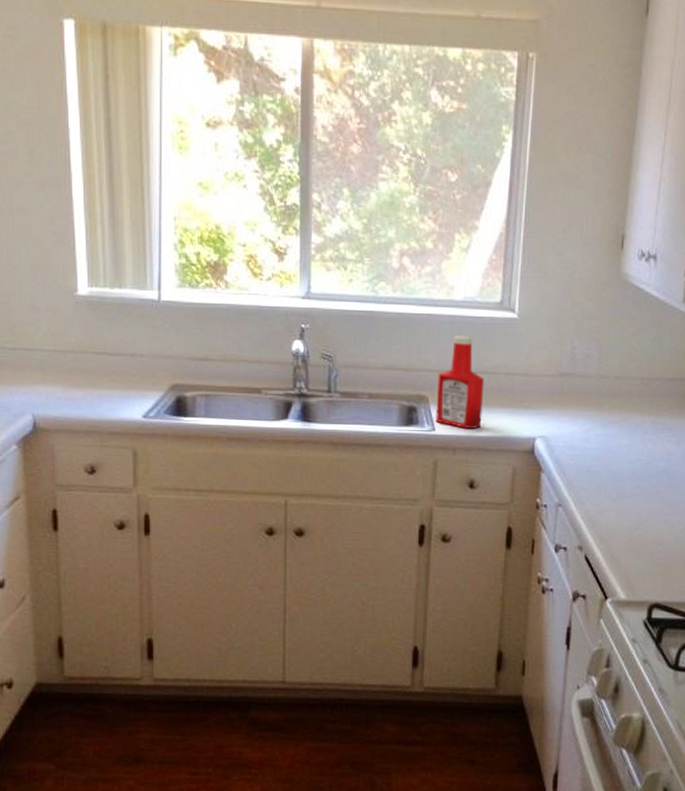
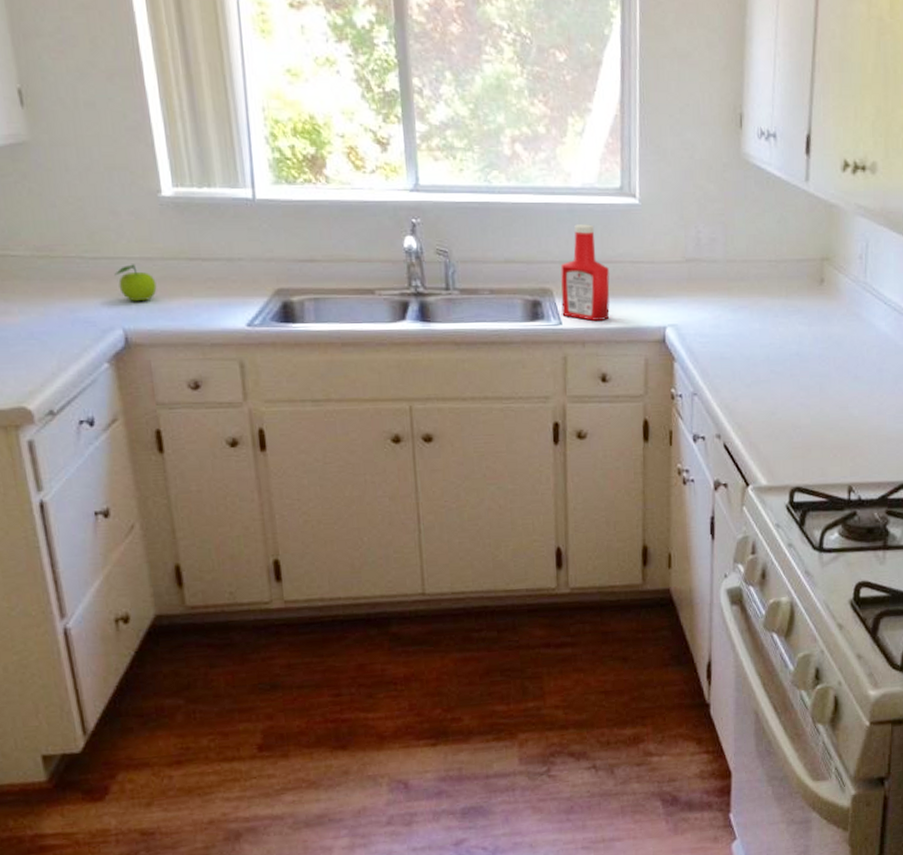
fruit: none [30,355,66,391] -> present [114,264,157,302]

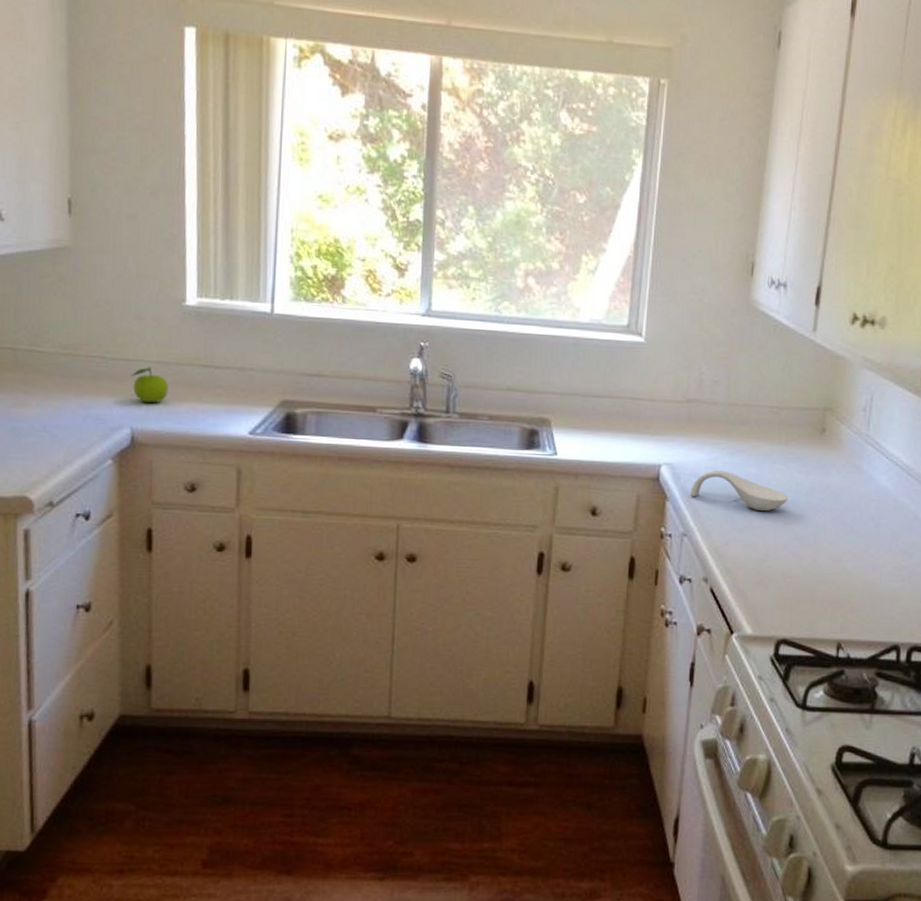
ketchup bottle: present [560,224,610,321] -> none [558,358,609,454]
spoon rest: none [697,328,793,365] -> present [690,470,789,511]

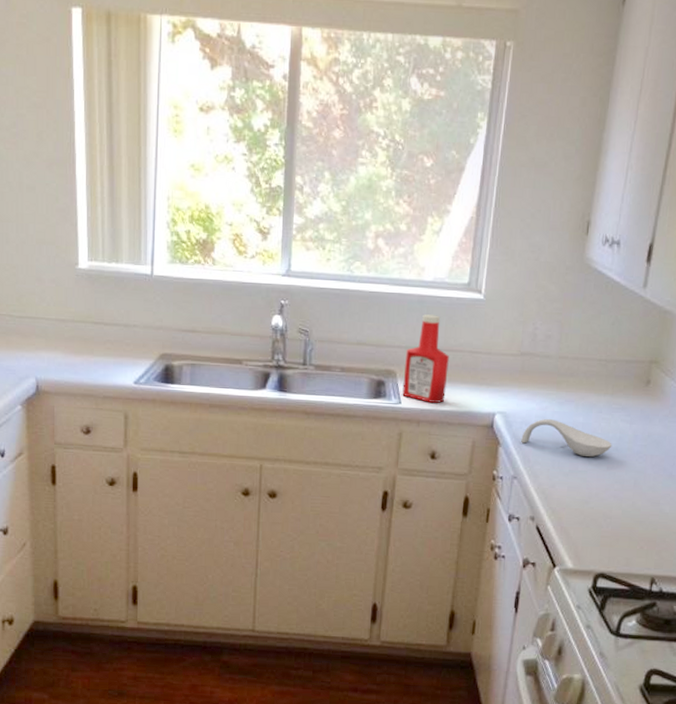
fruit: present [130,367,169,403] -> none [34,324,66,356]
ketchup bottle: none [558,358,609,454] -> present [402,314,449,403]

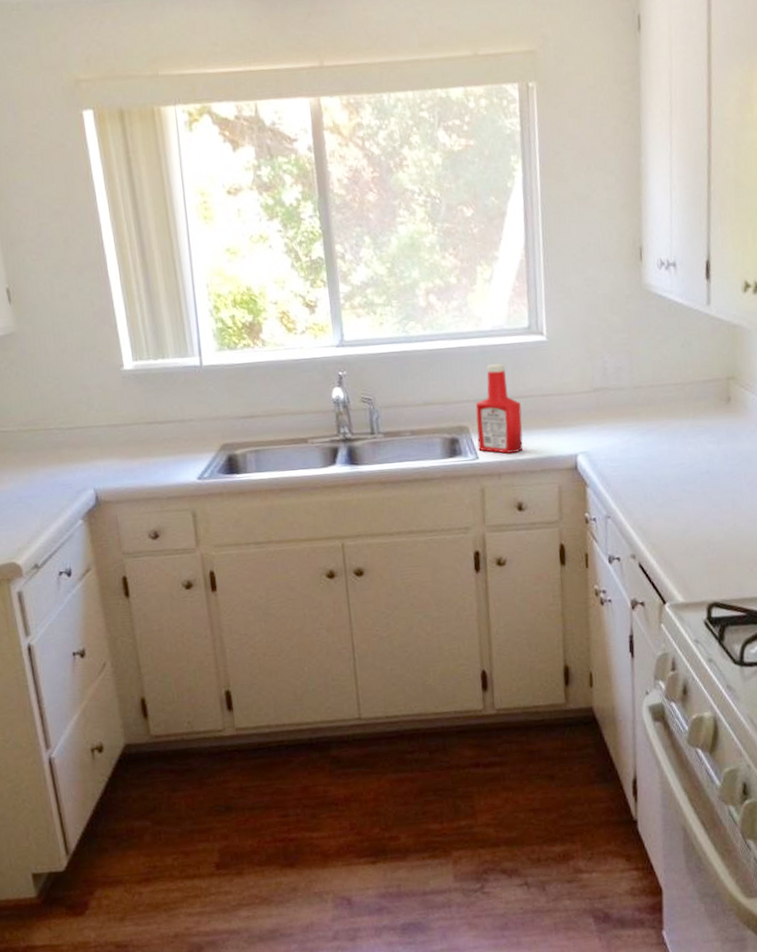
spoon rest: present [521,419,612,457] -> none [608,451,703,485]

